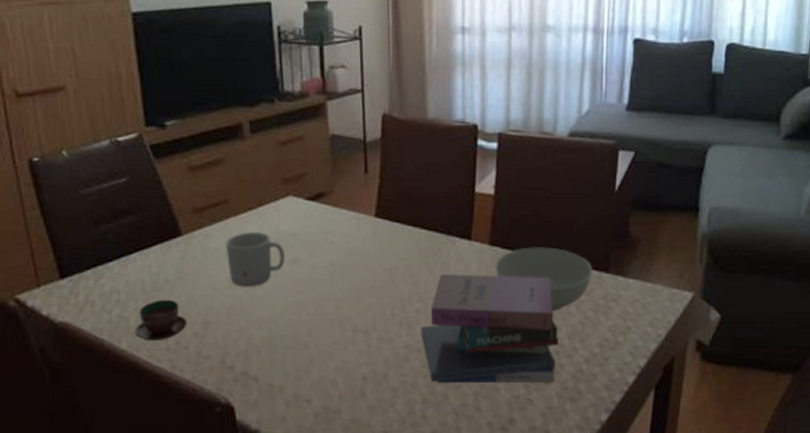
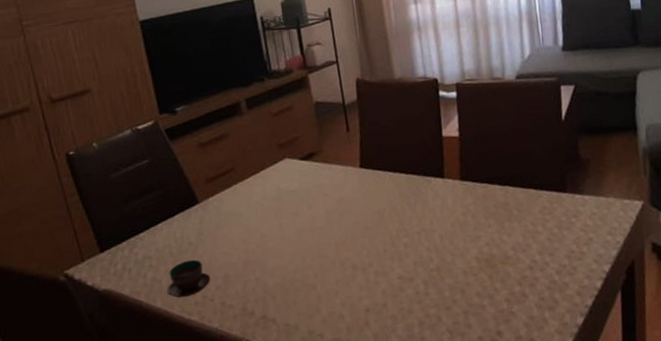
mug: present [225,232,285,287] -> none [236,192,288,242]
books: present [421,274,559,383] -> none [410,202,532,307]
bowl: present [495,247,593,311] -> none [467,176,553,231]

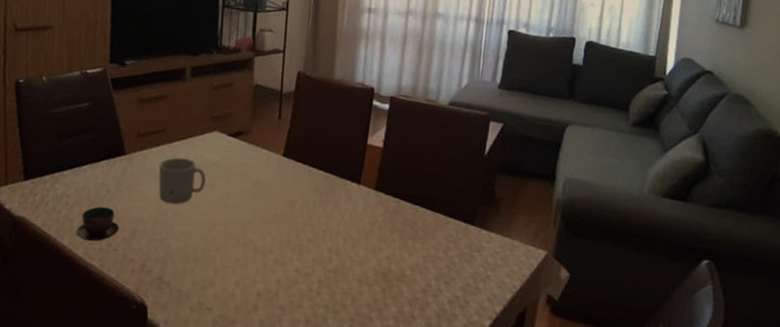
mug: none [236,192,288,242] -> present [158,157,206,204]

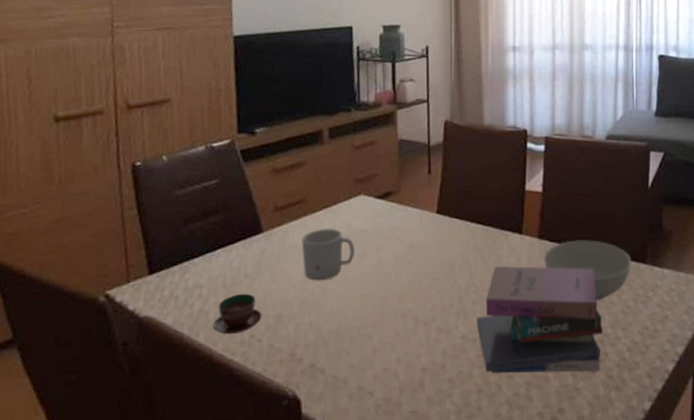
books: none [310,211,427,318] -> present [476,266,603,373]
bowl: none [377,195,461,254] -> present [543,240,632,300]

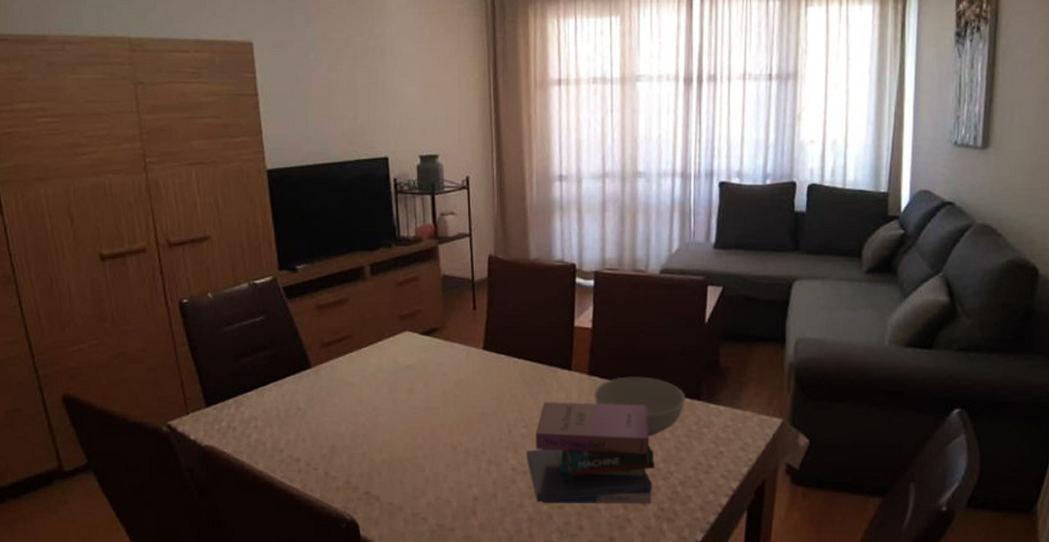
cup: present [213,293,262,335] -> none [271,425,317,463]
mug: present [301,229,355,281] -> none [349,364,402,414]

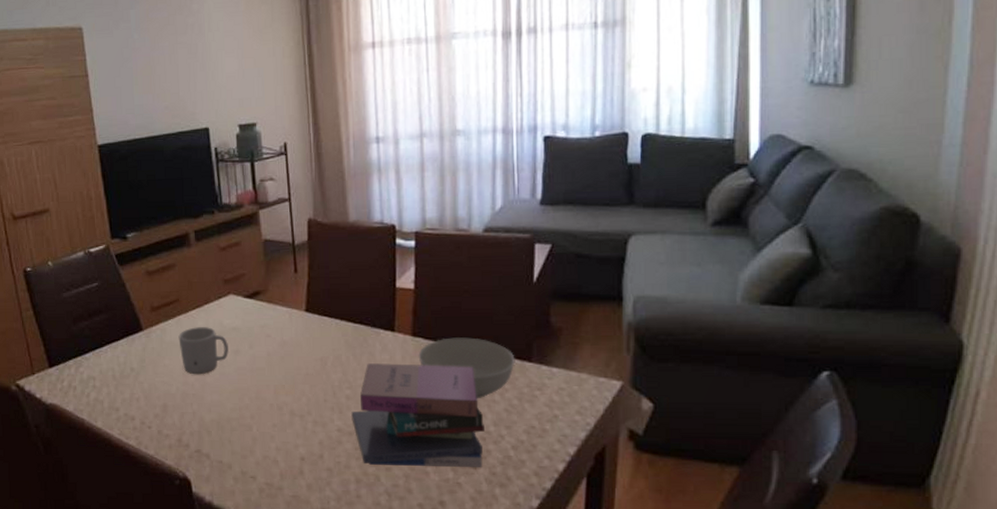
mug: none [349,364,402,414] -> present [178,327,229,375]

